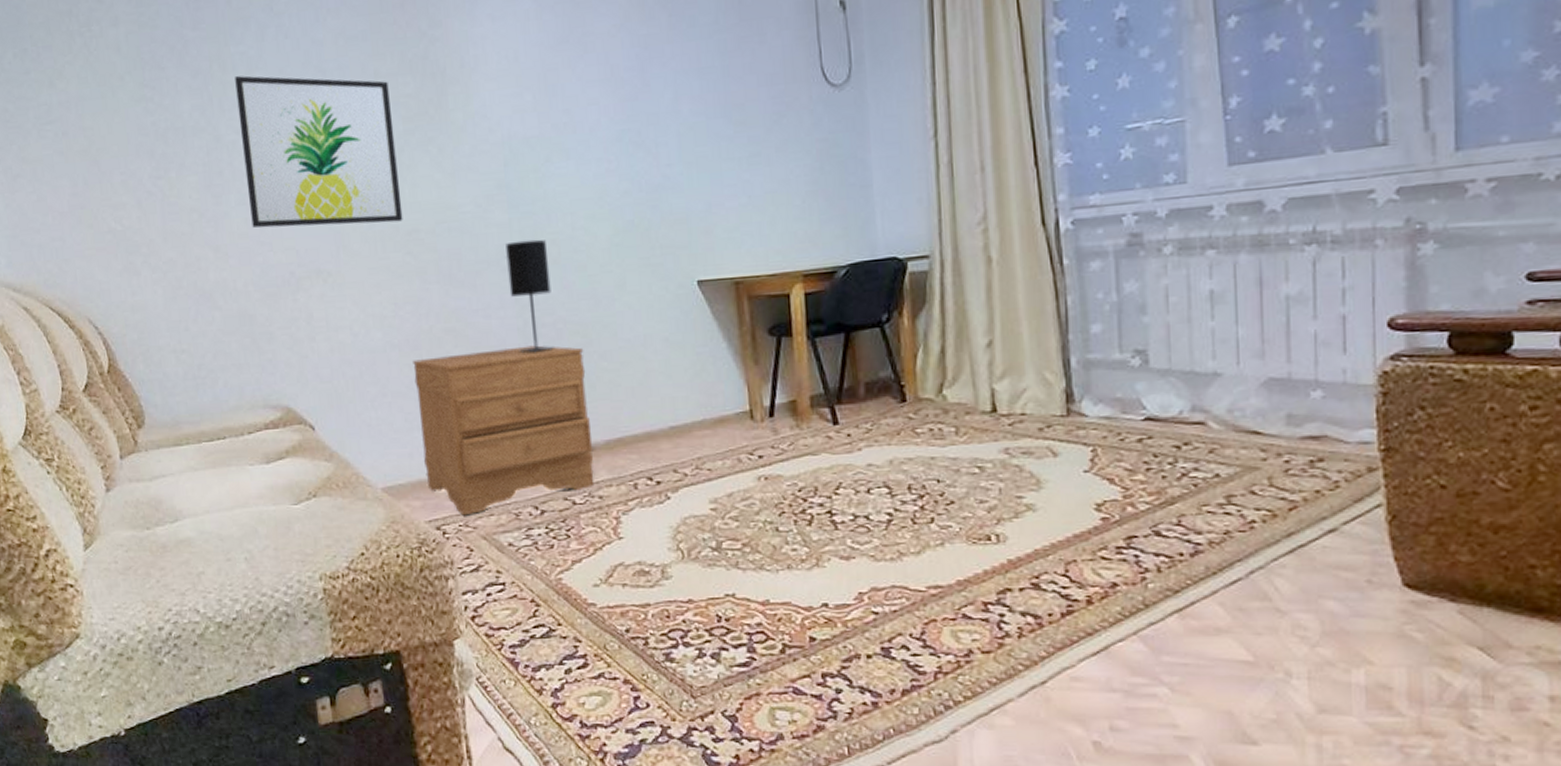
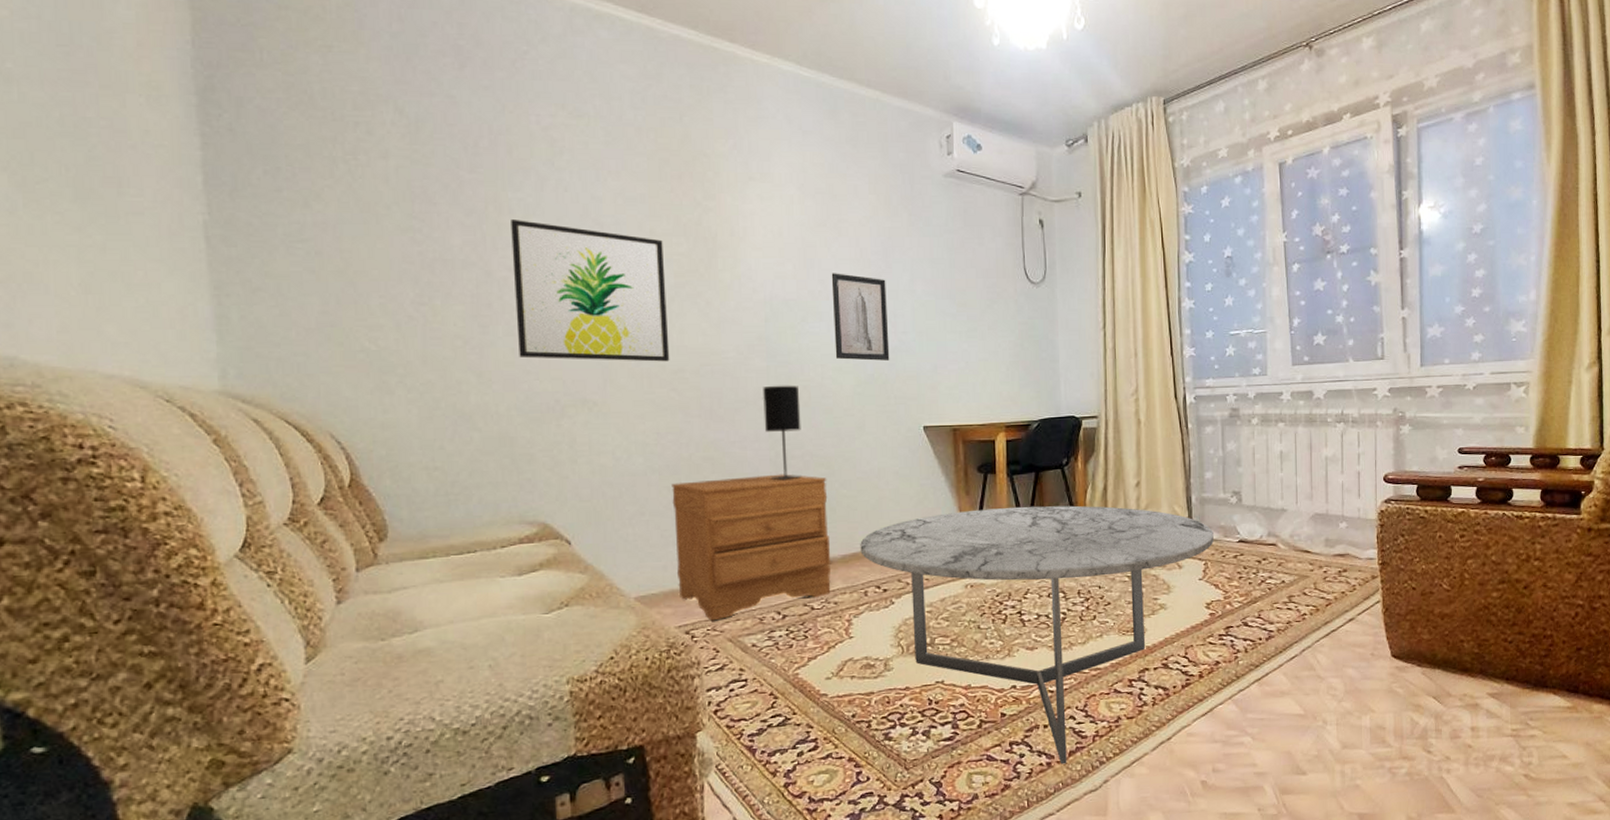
wall art: none [577,98,653,205] -> present [831,273,890,361]
coffee table: none [626,374,1106,706] -> present [860,505,1214,765]

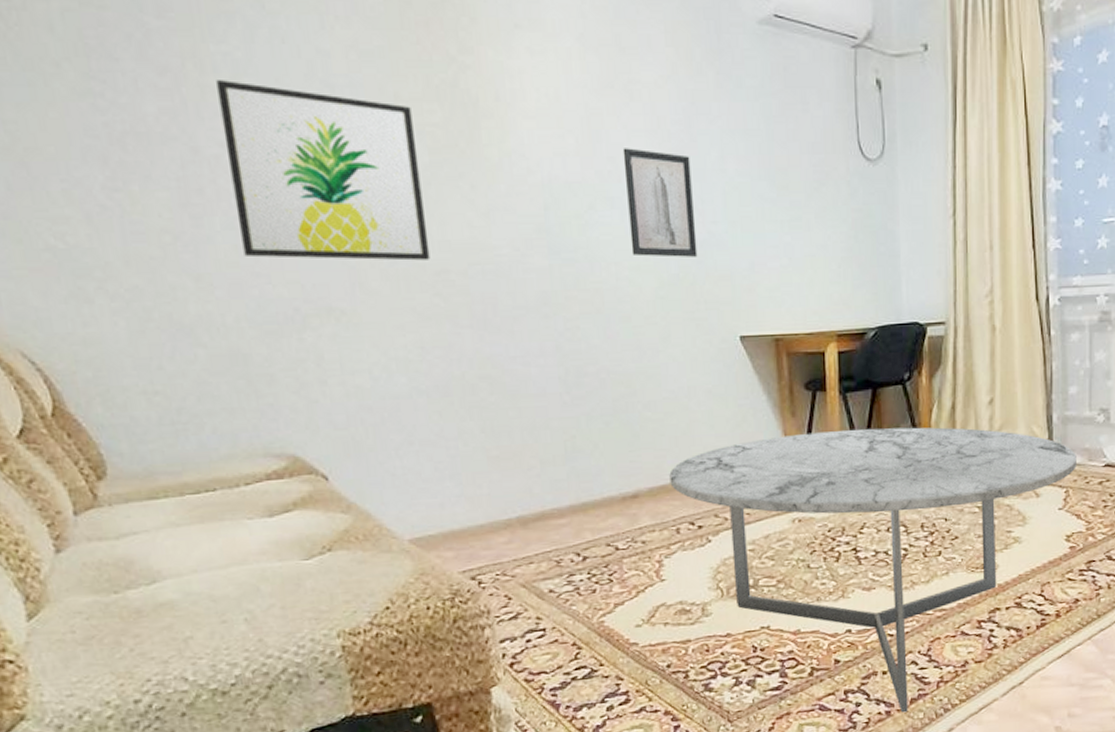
nightstand: present [672,474,831,621] -> none [443,394,638,565]
table lamp: present [763,385,801,481] -> none [546,287,597,403]

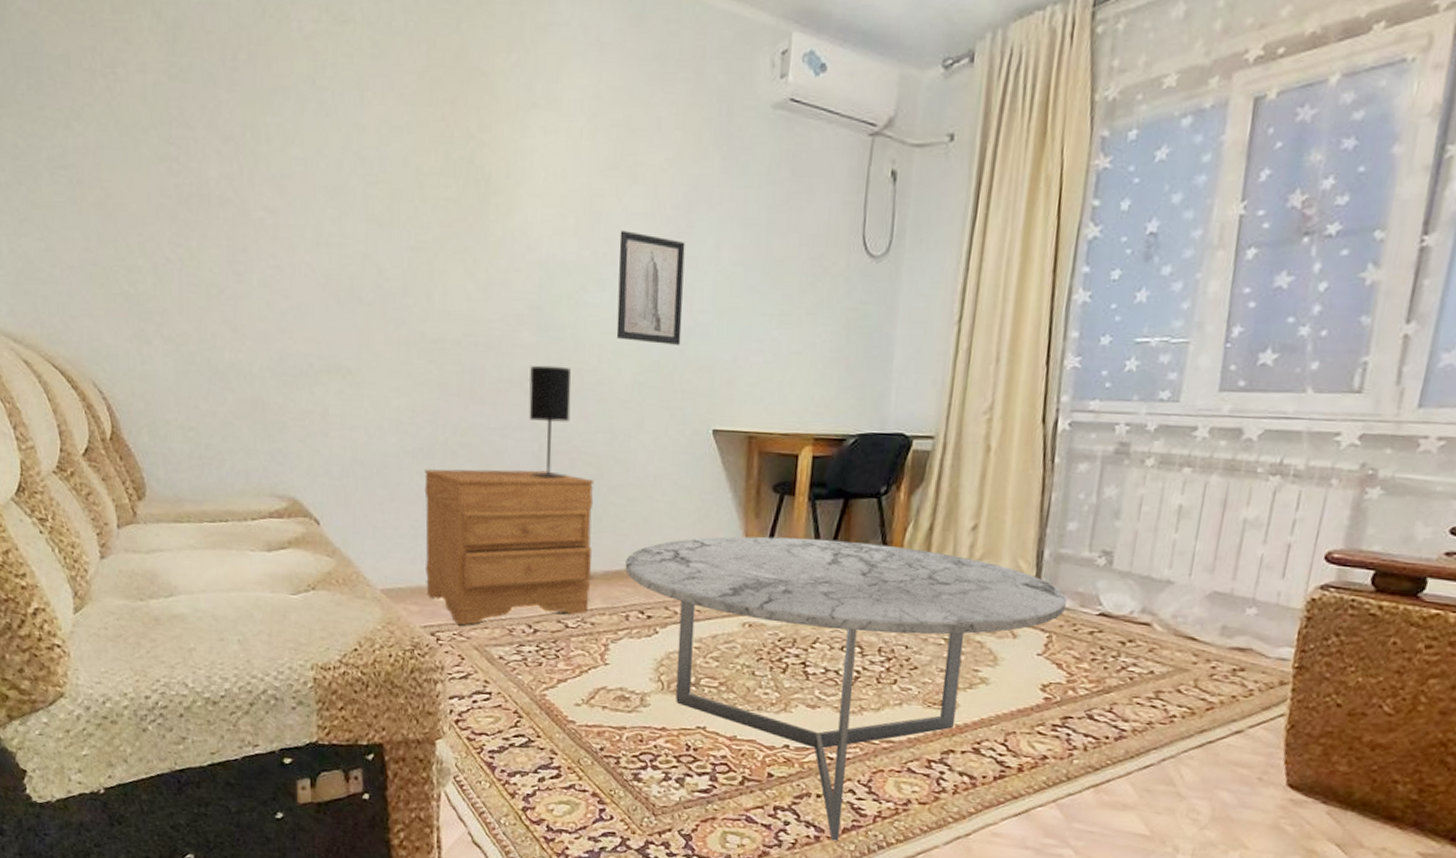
wall art: present [216,80,430,261] -> none [268,150,431,328]
nightstand: none [443,394,638,565] -> present [424,469,595,626]
table lamp: none [546,287,597,403] -> present [529,365,571,479]

